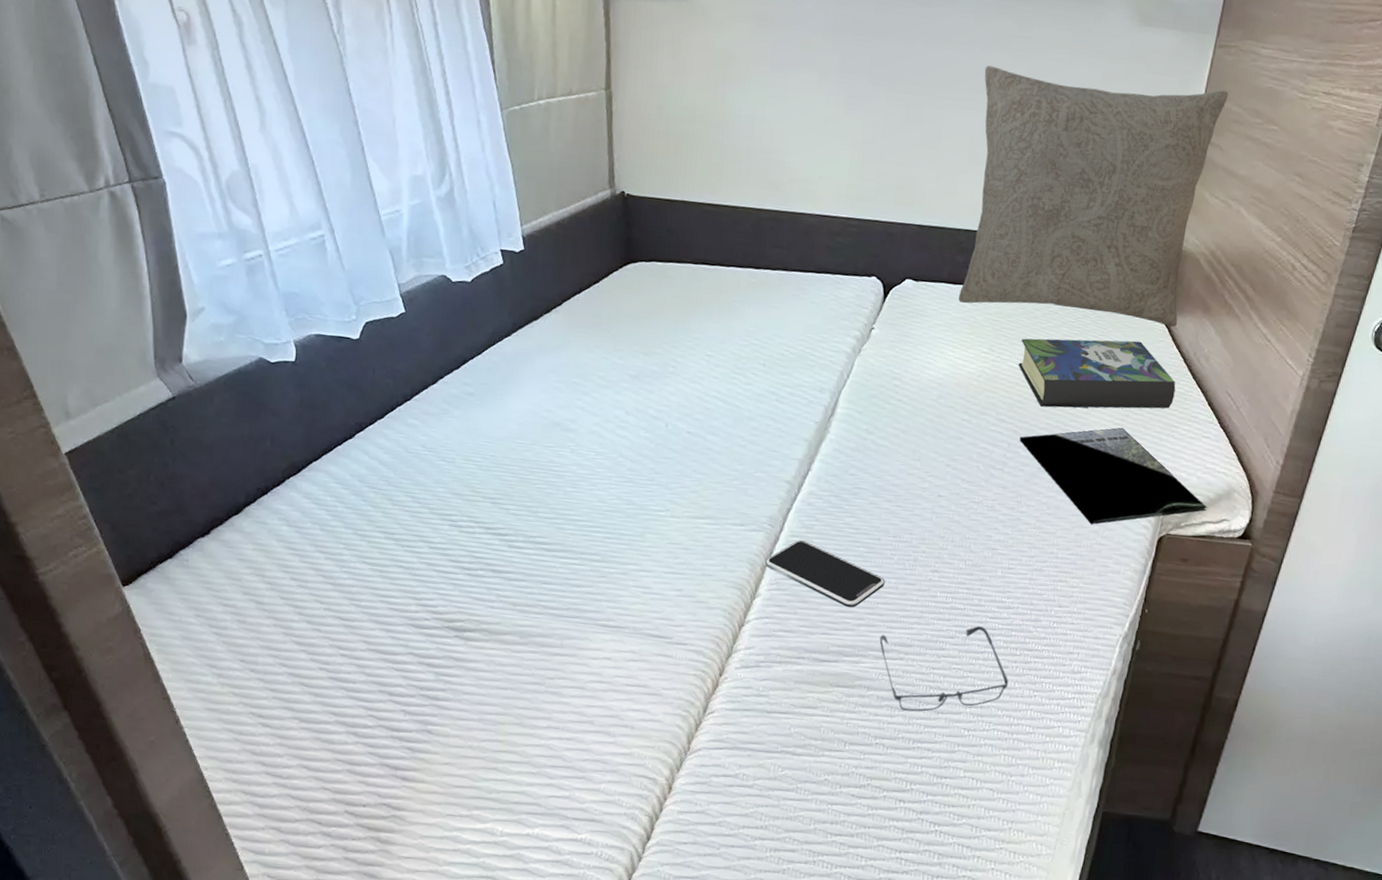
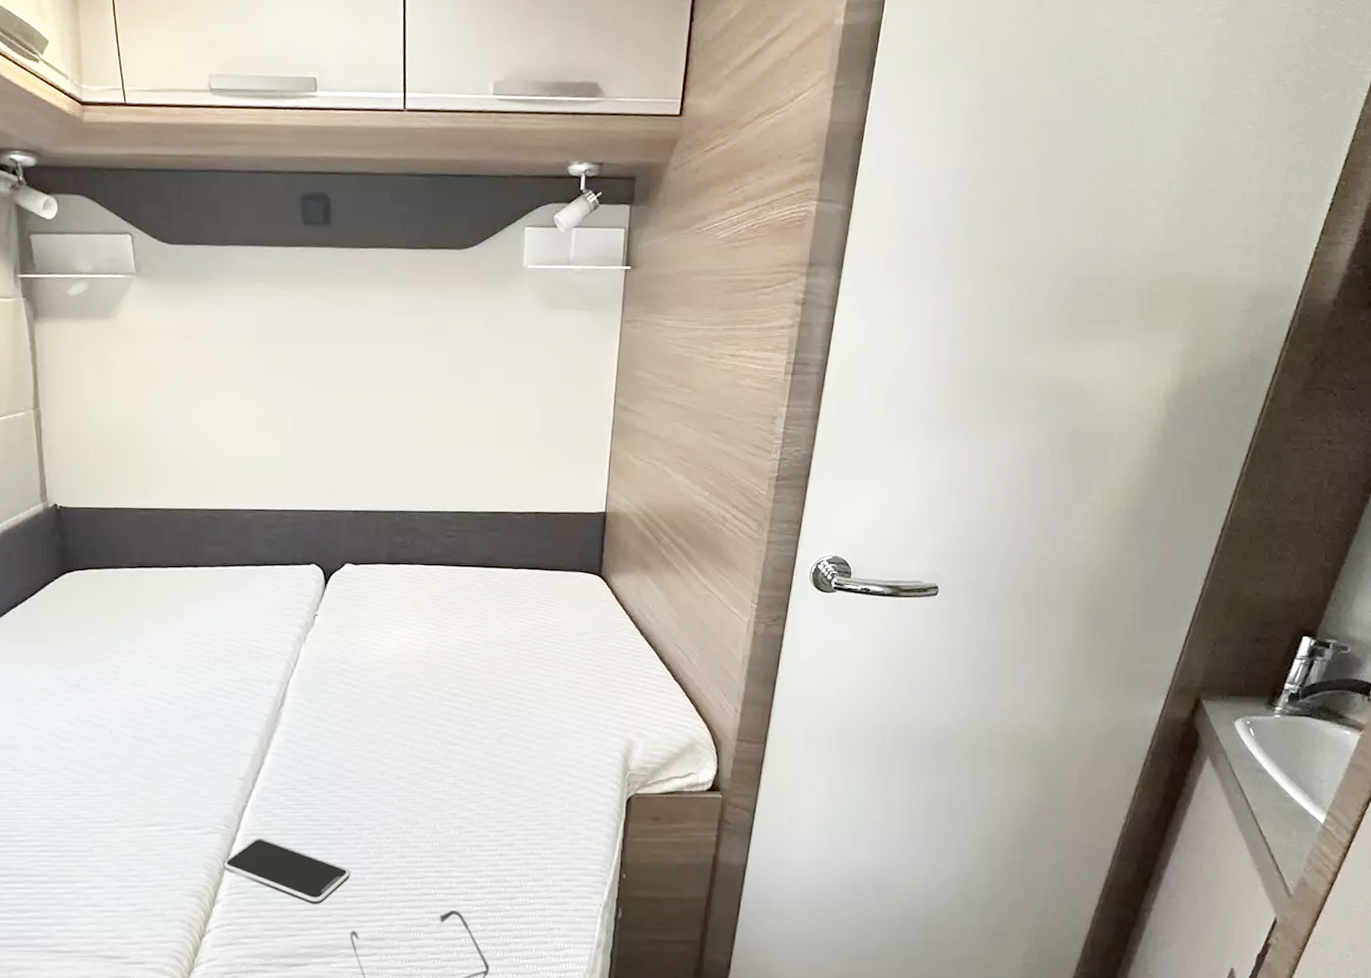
pillow: present [959,65,1229,327] -> none [400,357,640,586]
book: present [1018,338,1176,409] -> none [465,603,625,677]
magazine: present [1019,428,1207,525] -> none [474,691,672,792]

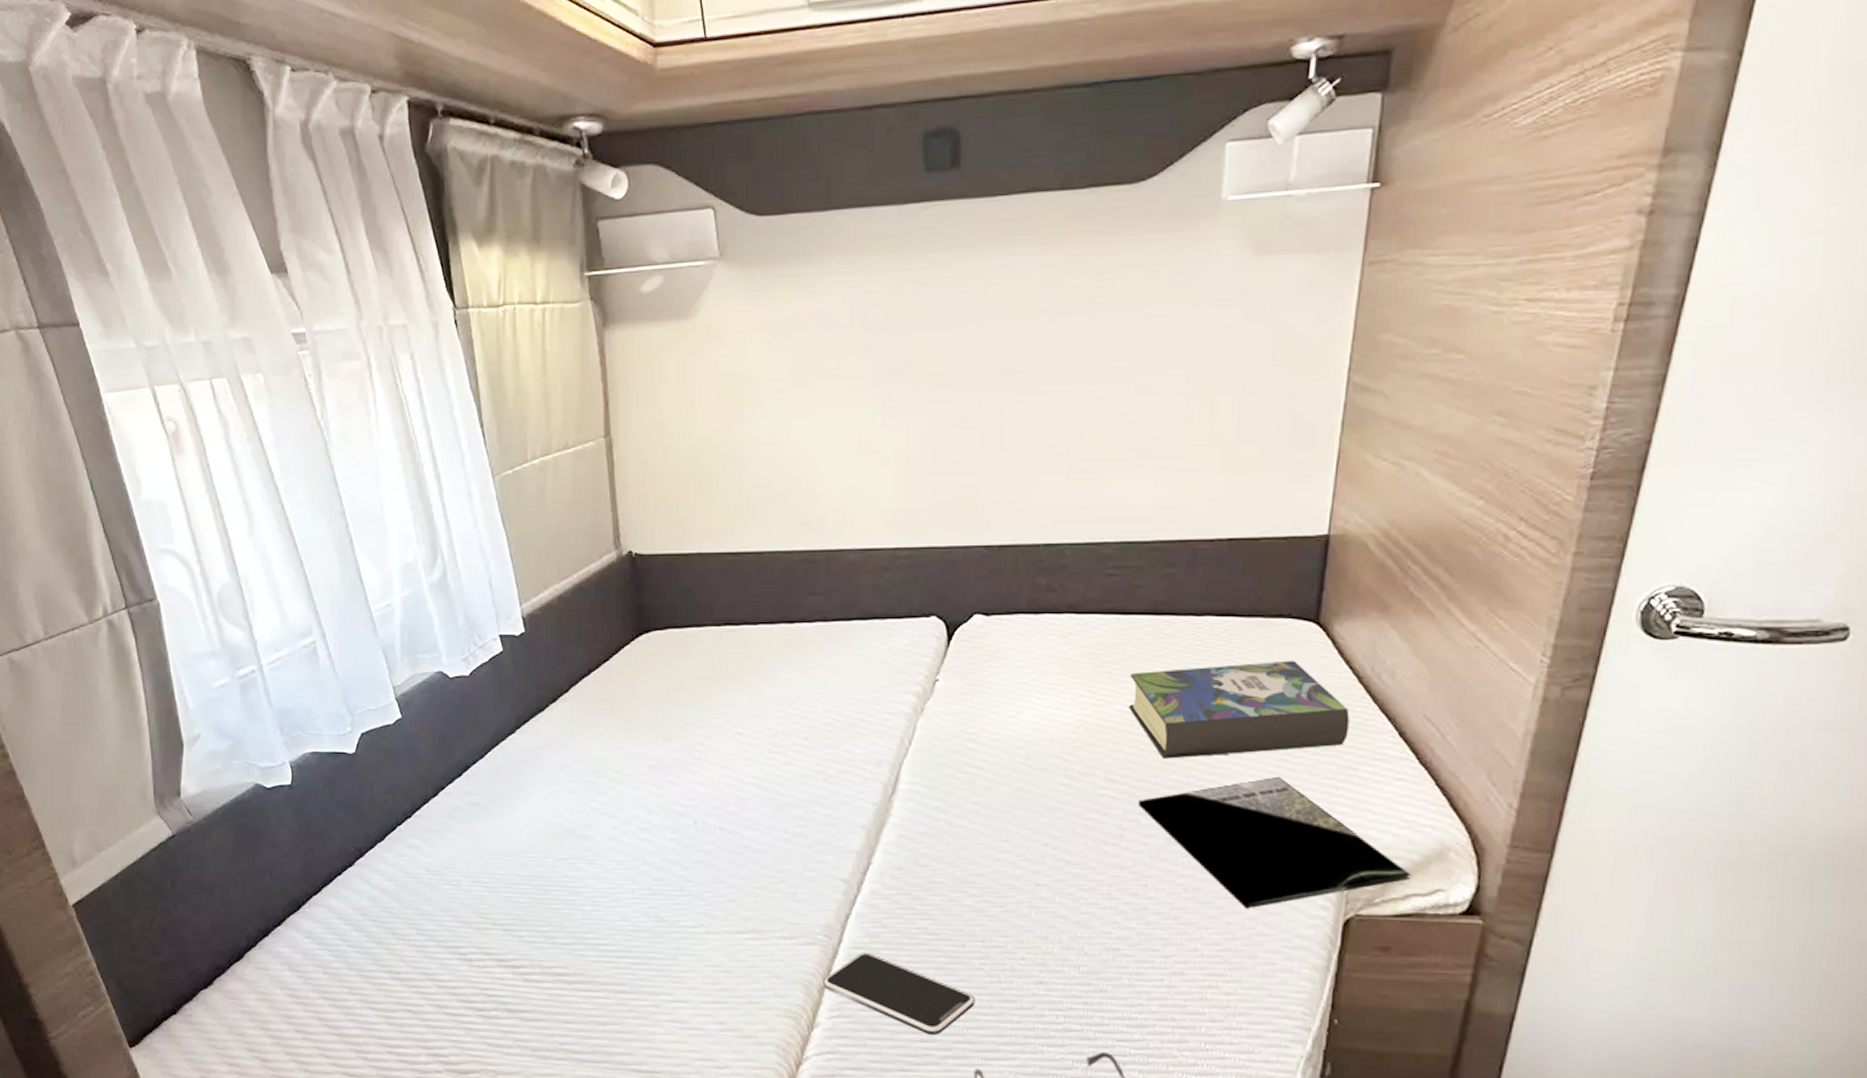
book: none [465,603,625,677] -> present [1128,660,1350,759]
magazine: none [474,691,672,792] -> present [1138,777,1411,909]

